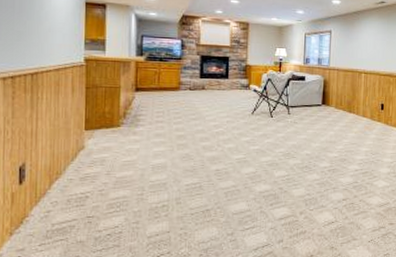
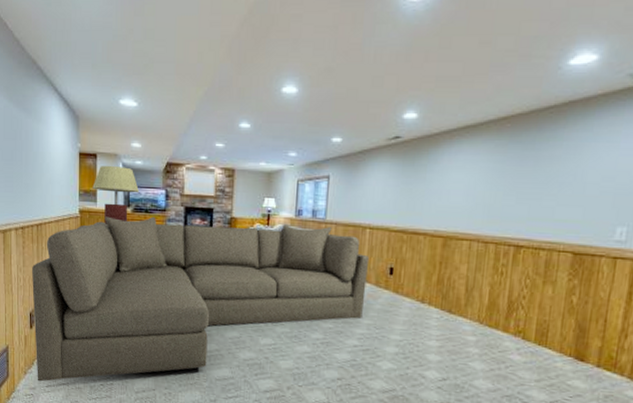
sofa: none [23,64,364,241] -> present [32,216,369,382]
floor lamp: none [100,15,153,73] -> present [92,165,139,224]

